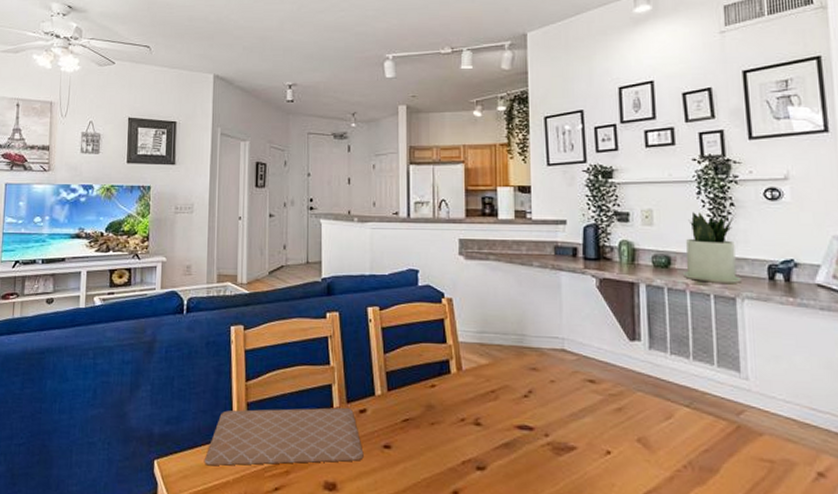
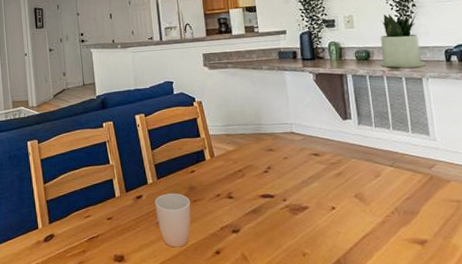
placemat: present [205,407,364,466] -> none [17,196,143,253]
cup: none [382,410,426,481] -> present [155,193,191,248]

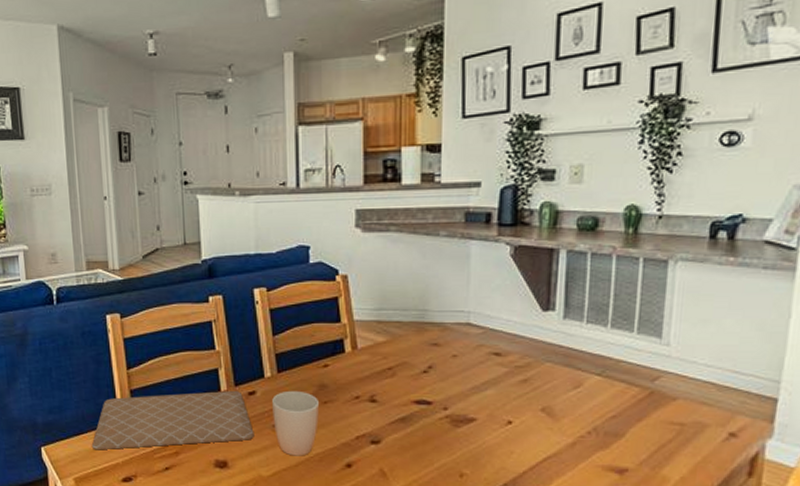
placemat: none [17,196,143,253] -> present [92,391,254,450]
planter: present [379,13,426,69] -> none [610,165,679,246]

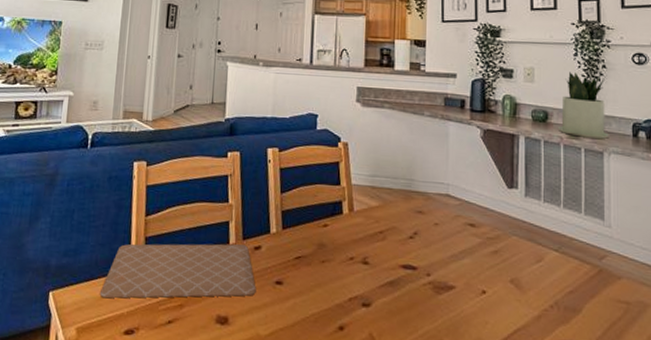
cup: present [272,390,319,456] -> none [274,247,317,316]
planter: none [610,165,679,246] -> present [557,72,609,140]

